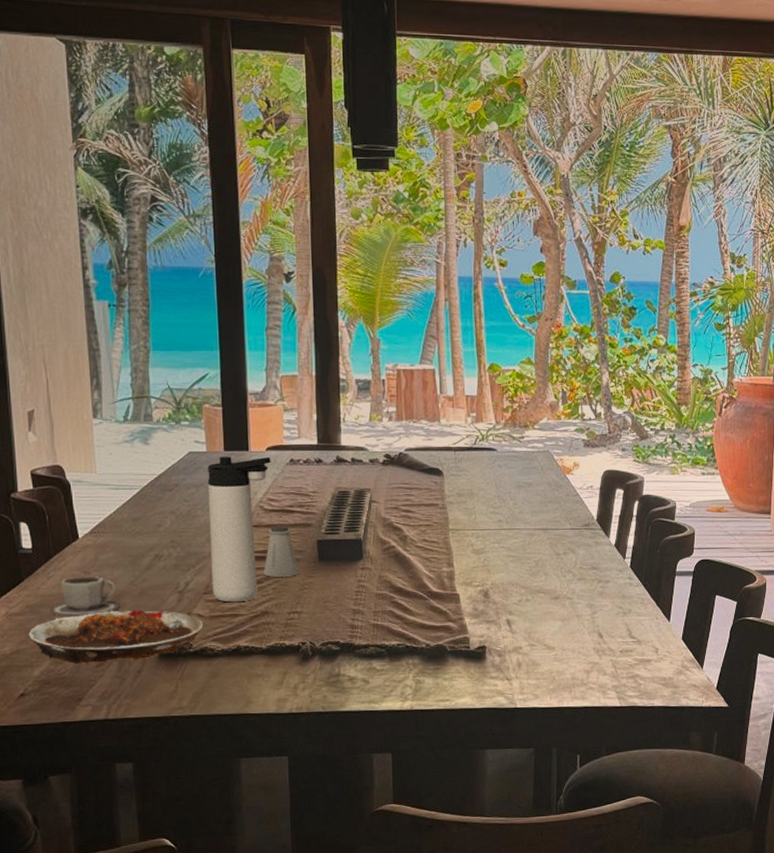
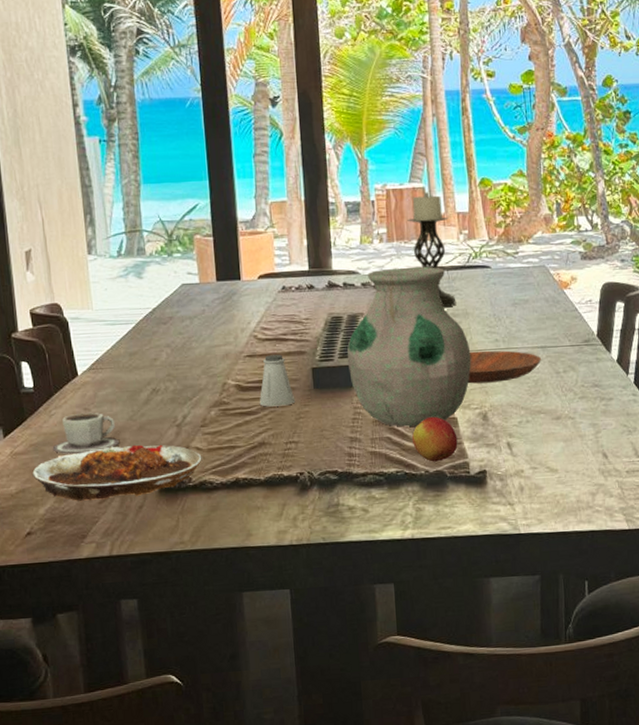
thermos bottle: present [207,457,271,603] -> none [201,286,263,435]
vase: none [352,446,475,601] -> present [346,266,472,427]
apple: none [414,592,459,636] -> present [411,416,458,462]
candle holder: none [417,374,462,487] -> present [407,192,457,308]
bowl: none [470,530,543,562] -> present [467,350,542,384]

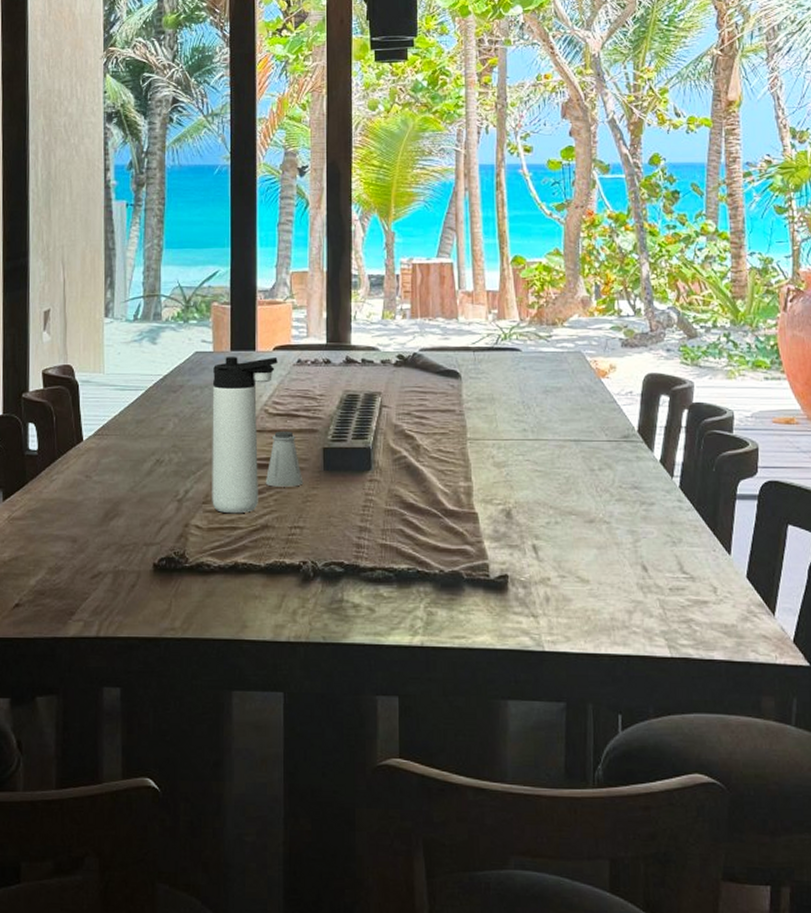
plate: present [32,444,202,501] -> none [27,518,201,574]
cup: present [52,412,119,455] -> none [50,480,117,524]
thermos bottle: none [201,286,263,435] -> present [212,357,278,514]
vase: present [346,266,472,427] -> none [361,346,496,519]
candle holder: present [407,192,457,308] -> none [433,268,482,391]
apple: present [411,416,458,462] -> none [426,509,477,561]
bowl: present [467,350,542,384] -> none [491,440,575,476]

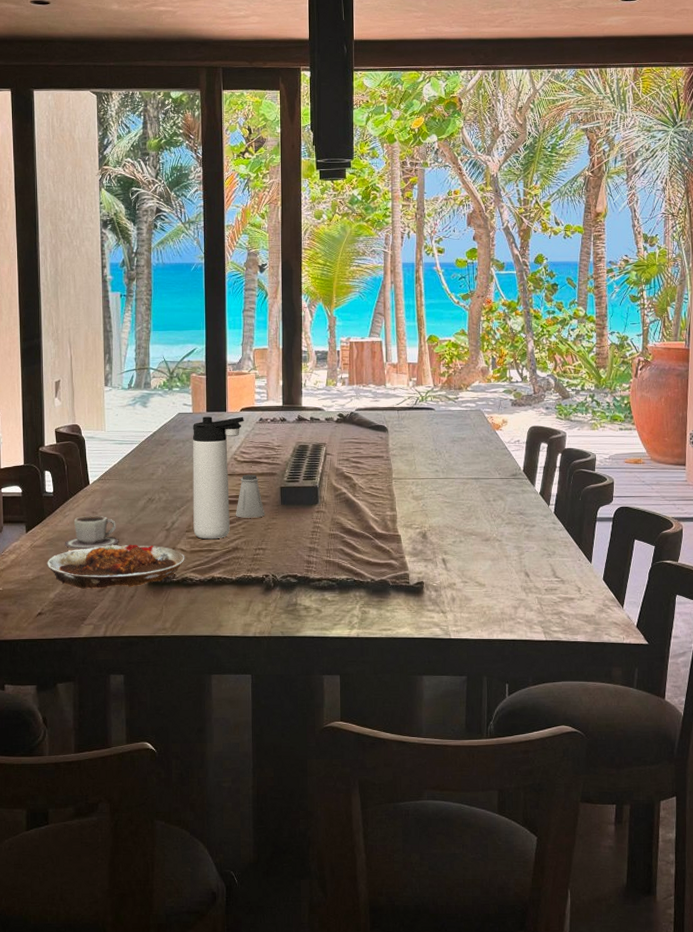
plate: none [27,518,201,574] -> present [47,544,185,589]
cup: none [50,480,117,524] -> present [64,515,118,550]

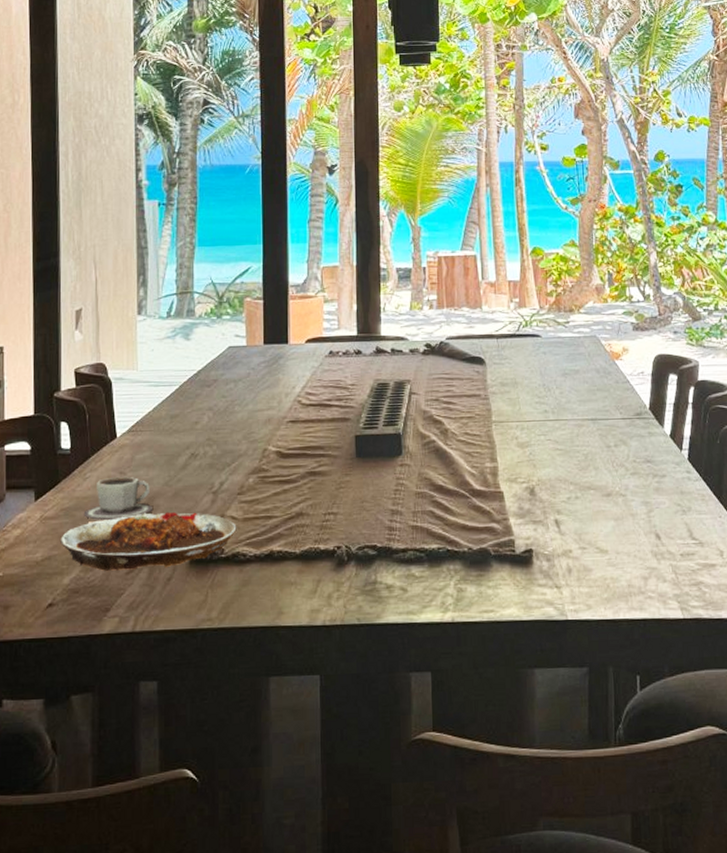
thermos bottle: present [192,417,244,540] -> none [246,350,310,504]
saltshaker: present [235,475,265,518] -> none [299,421,337,475]

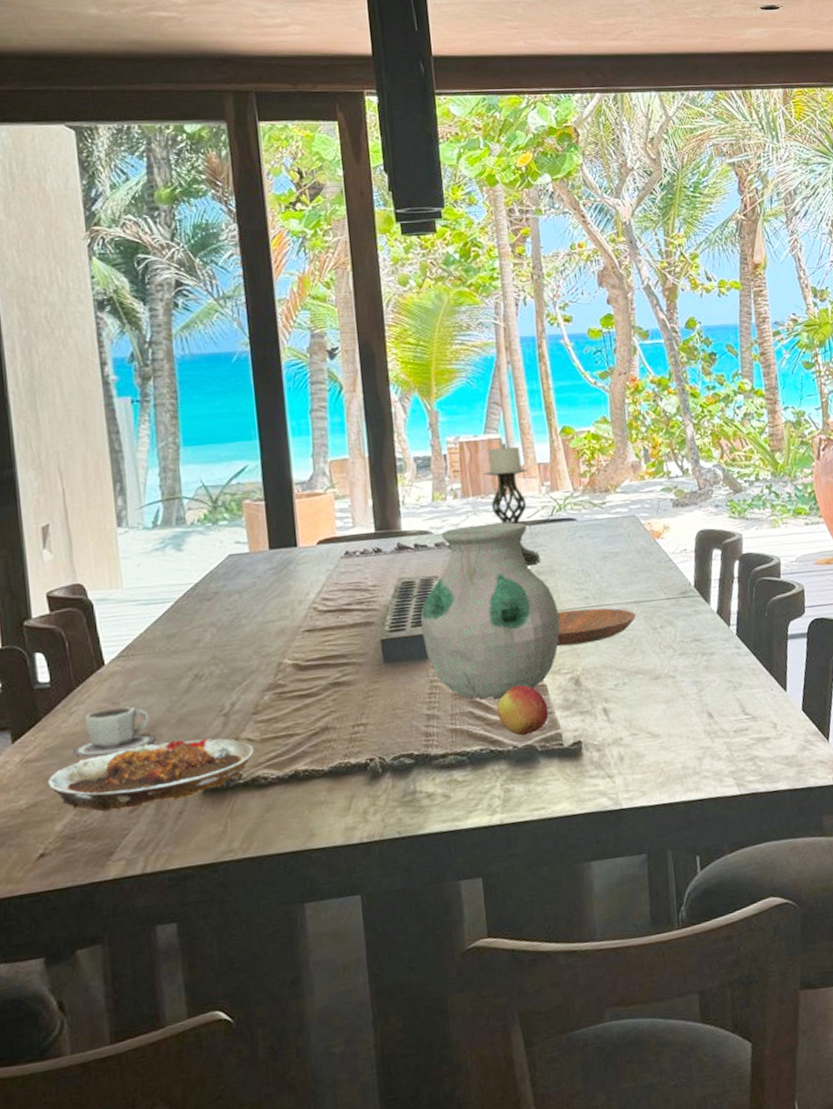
vase: none [391,334,519,500] -> present [420,522,560,699]
apple: none [455,489,503,539] -> present [496,684,549,736]
candle holder: none [458,260,505,377] -> present [483,443,541,566]
bowl: none [515,421,592,456] -> present [556,608,637,647]

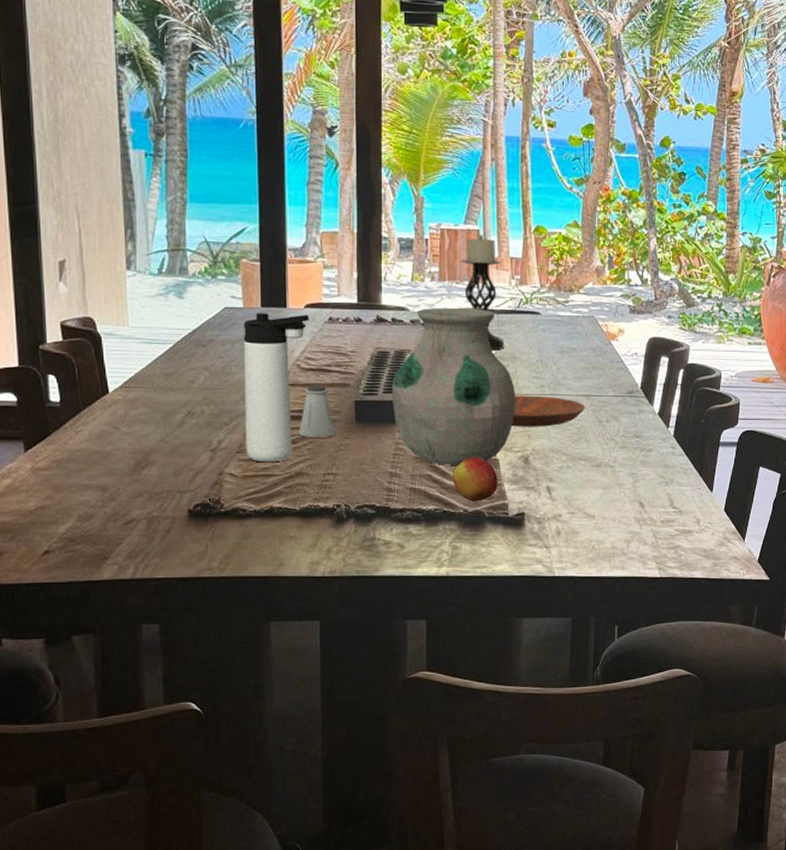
plate: present [47,737,255,812] -> none [54,467,236,521]
cup: present [72,706,154,758] -> none [77,431,149,474]
thermos bottle: none [251,552,323,721] -> present [243,313,309,462]
saltshaker: none [320,627,363,687] -> present [298,385,336,437]

